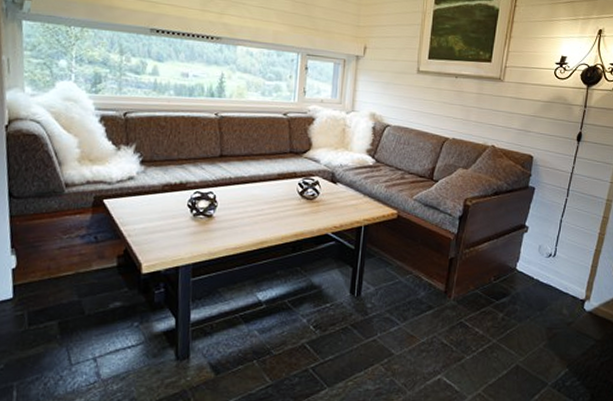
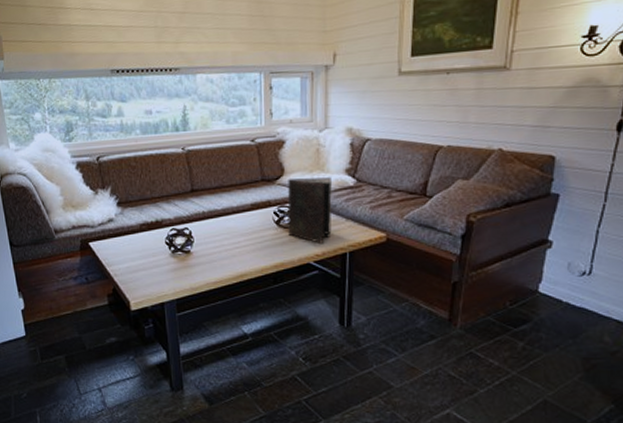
book: none [310,154,355,216] -> present [287,177,333,243]

